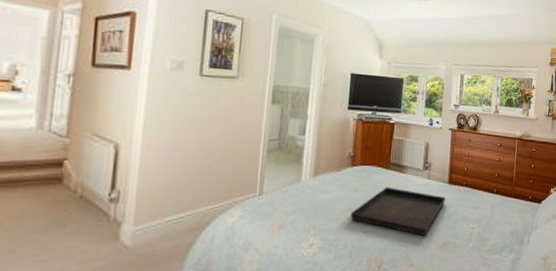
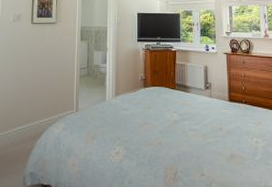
serving tray: present [350,186,446,236] -> none [146,104,229,148]

